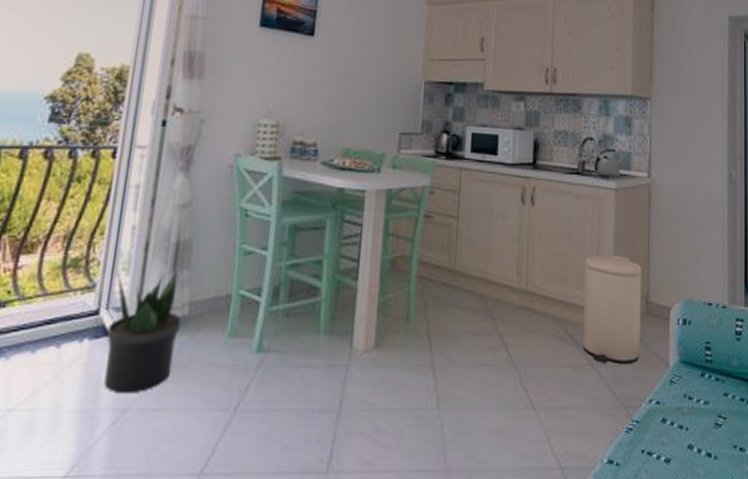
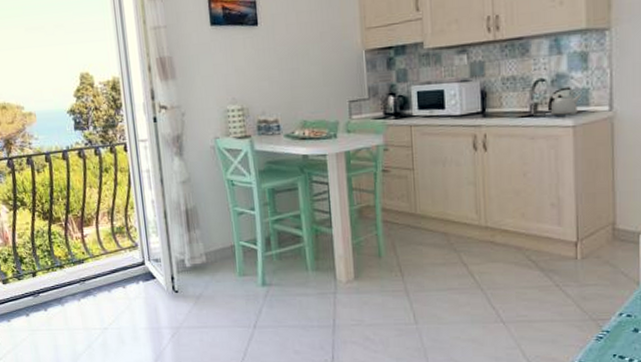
planter: present [104,271,182,394] -> none [149,231,204,317]
pedal bin: present [582,254,642,365] -> none [545,188,608,285]

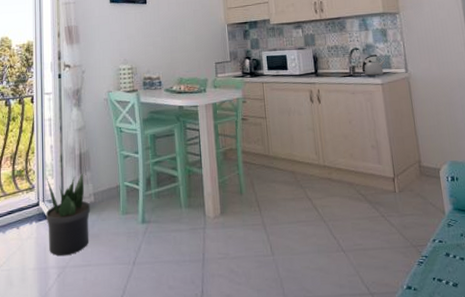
planter: none [149,231,204,317] -> present [46,173,91,256]

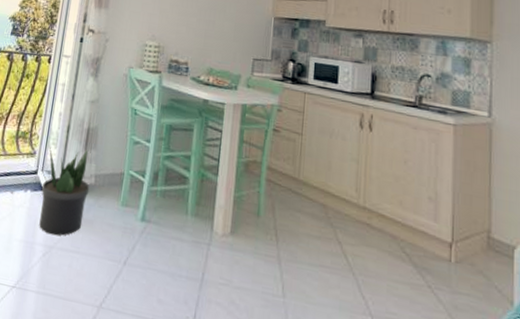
kettle: present [362,54,386,76] -> none [431,86,464,115]

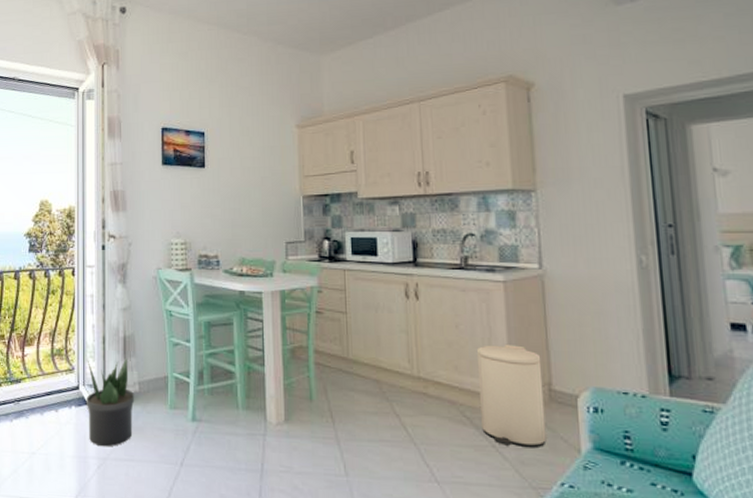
pedal bin: none [420,184,483,294] -> present [477,344,547,448]

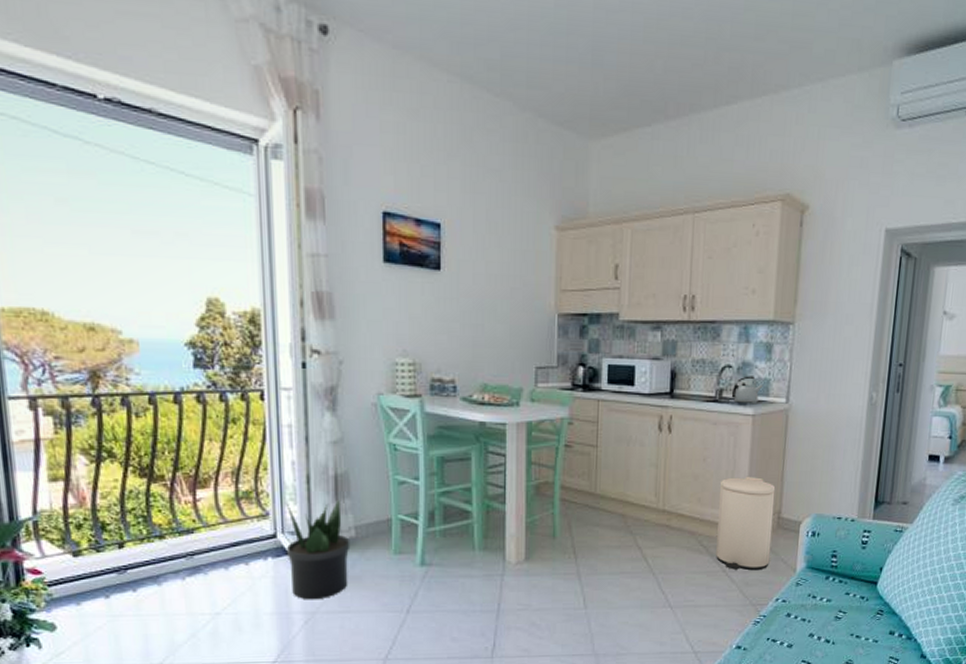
kettle: none [477,243,511,271] -> present [731,376,764,404]

